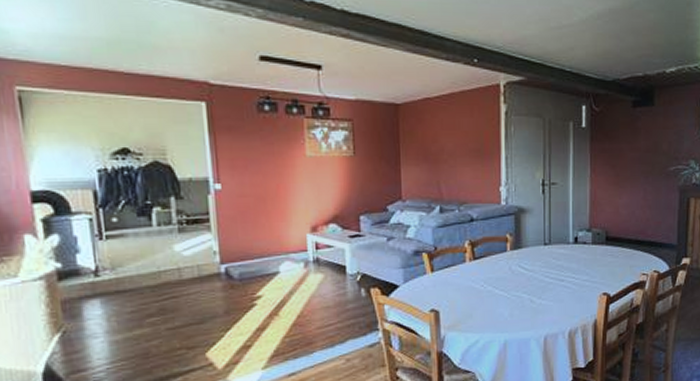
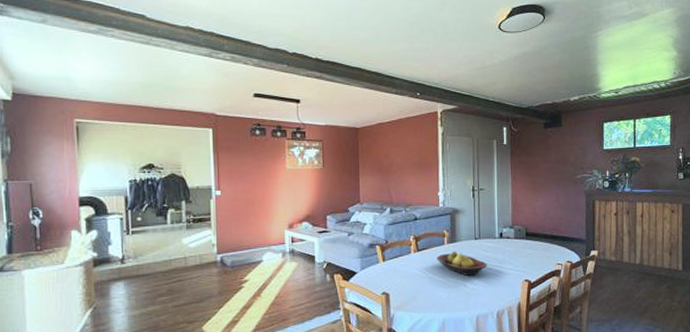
fruit bowl: none [497,259,558,290] -> present [436,251,487,276]

